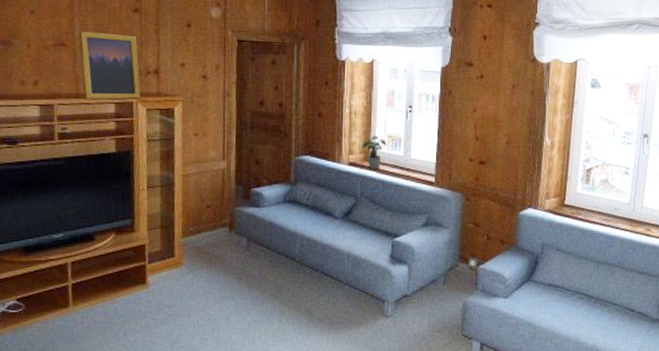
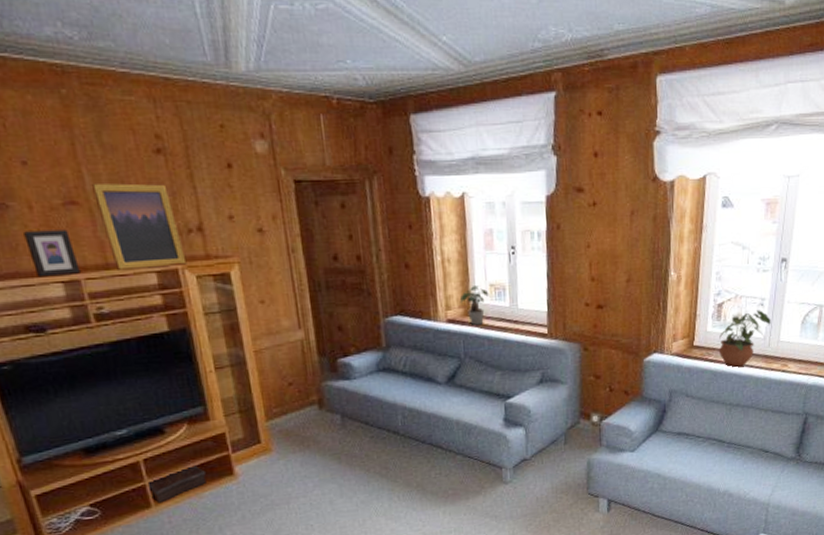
picture frame: none [18,63,56,101] -> present [23,229,80,278]
decorative box: none [70,272,123,304] -> present [149,465,207,503]
potted plant: none [588,178,635,227] -> present [719,310,771,367]

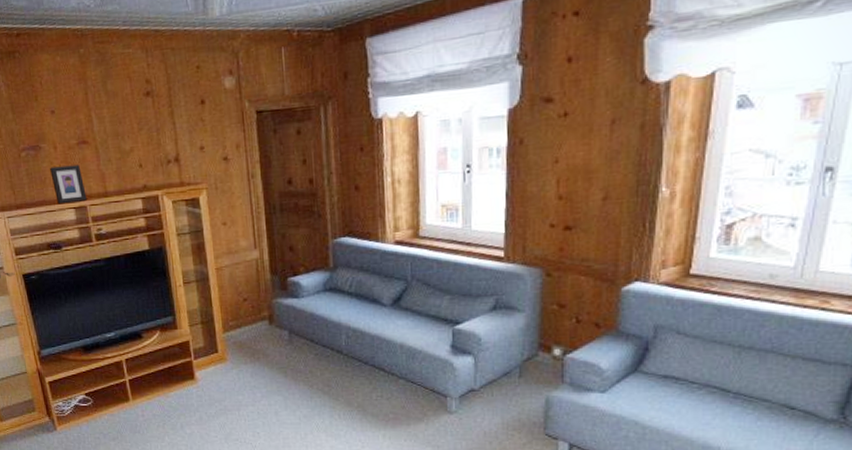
picture frame: present [92,183,187,272] -> none [98,122,166,199]
decorative box: present [149,465,207,503] -> none [128,368,173,398]
potted plant: present [459,285,489,325] -> none [409,206,440,247]
potted plant: present [719,310,771,367] -> none [727,232,806,301]

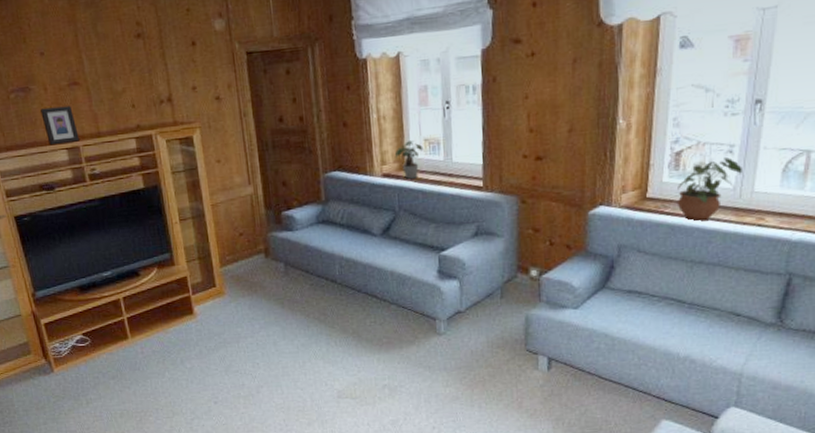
potted plant: none [409,206,440,247] -> present [394,141,424,179]
potted plant: none [727,232,806,301] -> present [677,157,742,221]

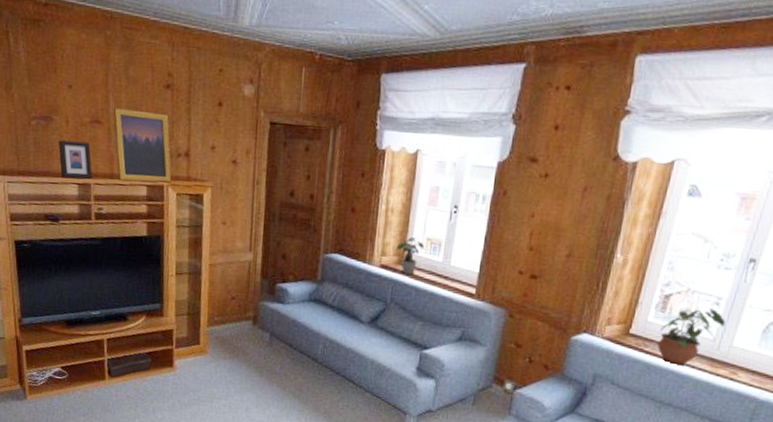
picture frame: none [89,63,159,139] -> present [114,109,172,183]
decorative box: none [127,304,172,336] -> present [106,352,152,378]

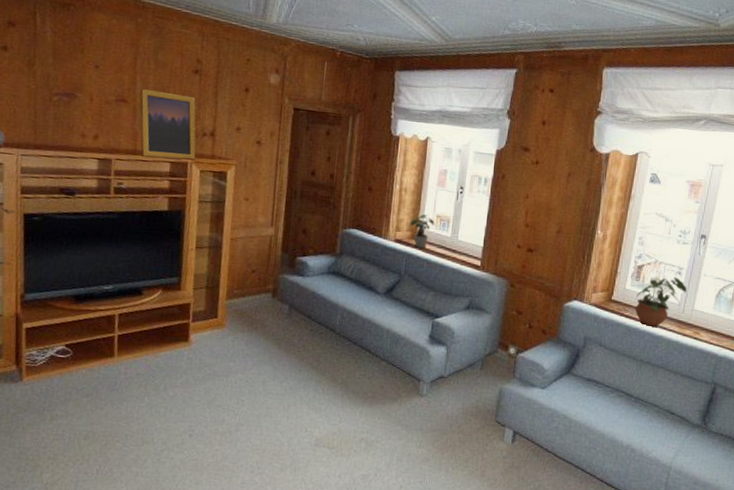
picture frame: present [59,140,92,179] -> none [80,116,114,154]
decorative box: present [106,352,152,378] -> none [115,327,167,355]

